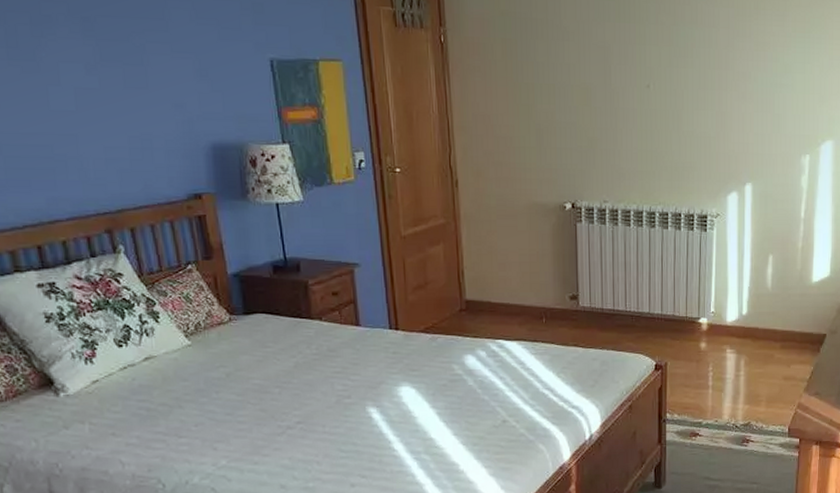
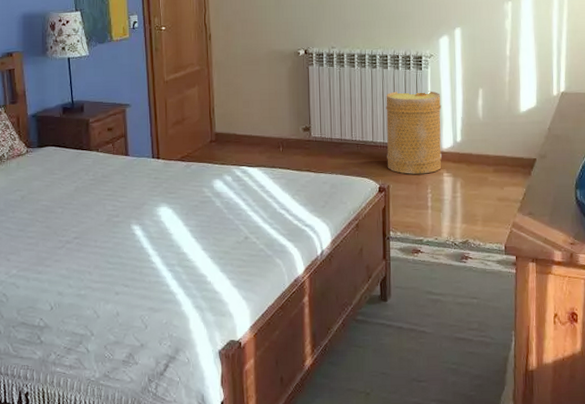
basket: none [664,256,727,350] -> present [385,91,442,174]

